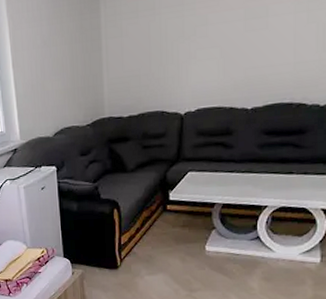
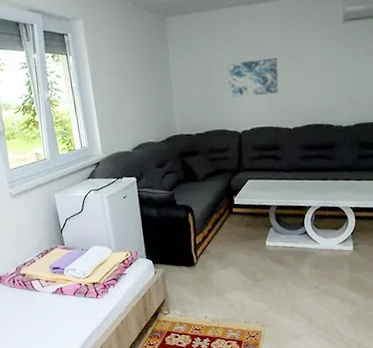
wall art: none [170,19,236,72] -> present [227,57,279,98]

